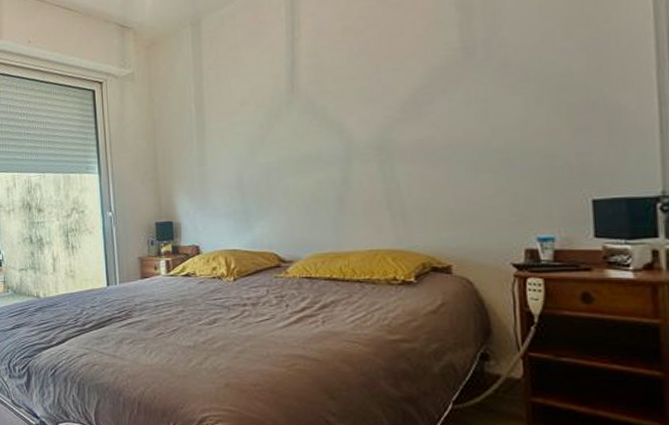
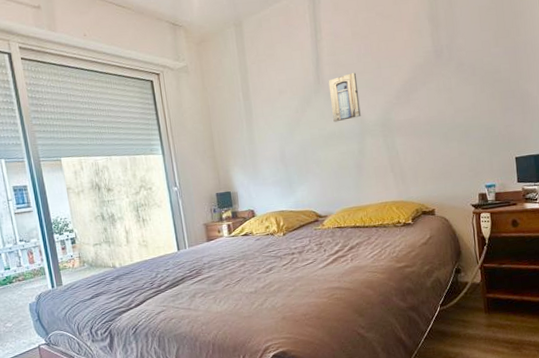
wall art: none [305,79,348,142] -> present [328,73,361,123]

